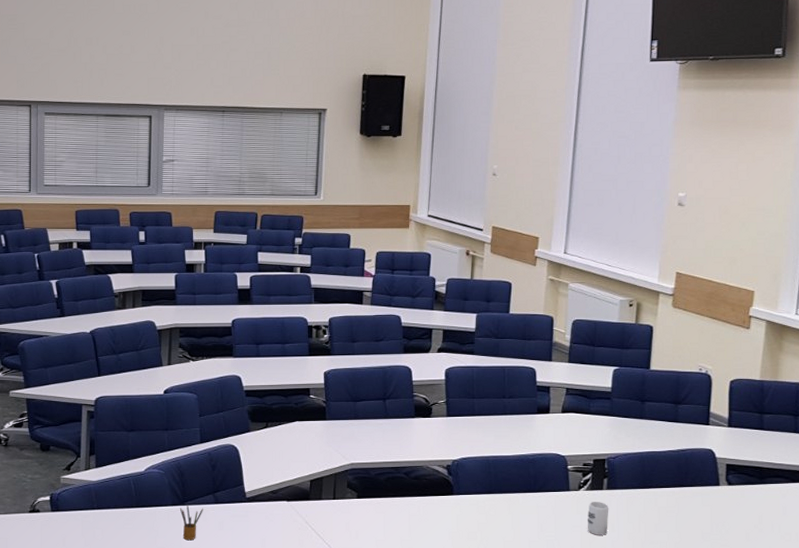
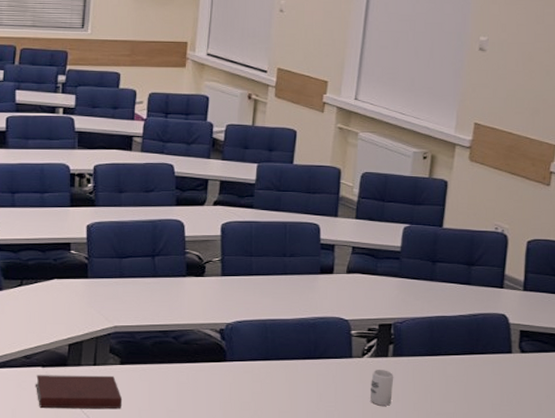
notebook: none [282,508,360,538] -> present [36,375,123,408]

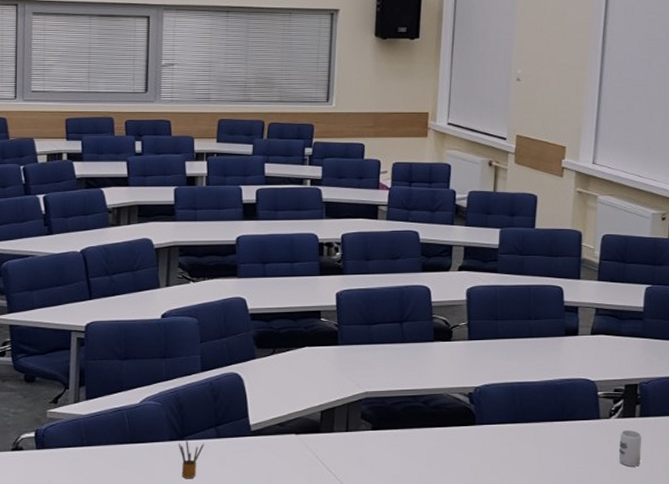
notebook: present [36,375,123,408] -> none [290,441,375,475]

